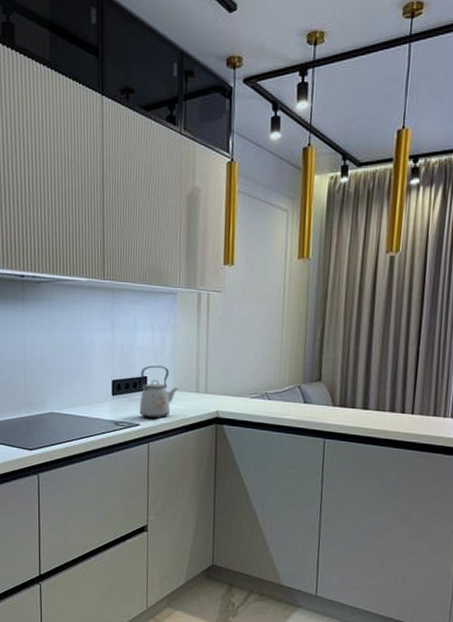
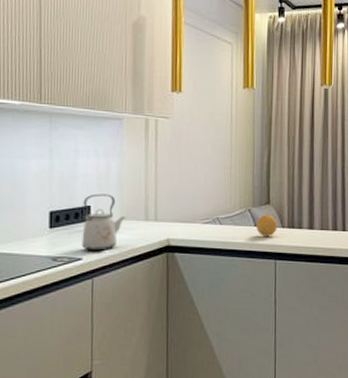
fruit: none [305,391,329,415] -> present [256,214,278,237]

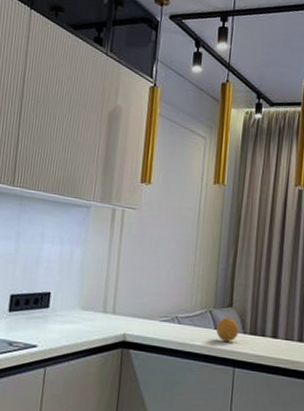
kettle: present [82,194,125,251] -> none [38,280,84,340]

